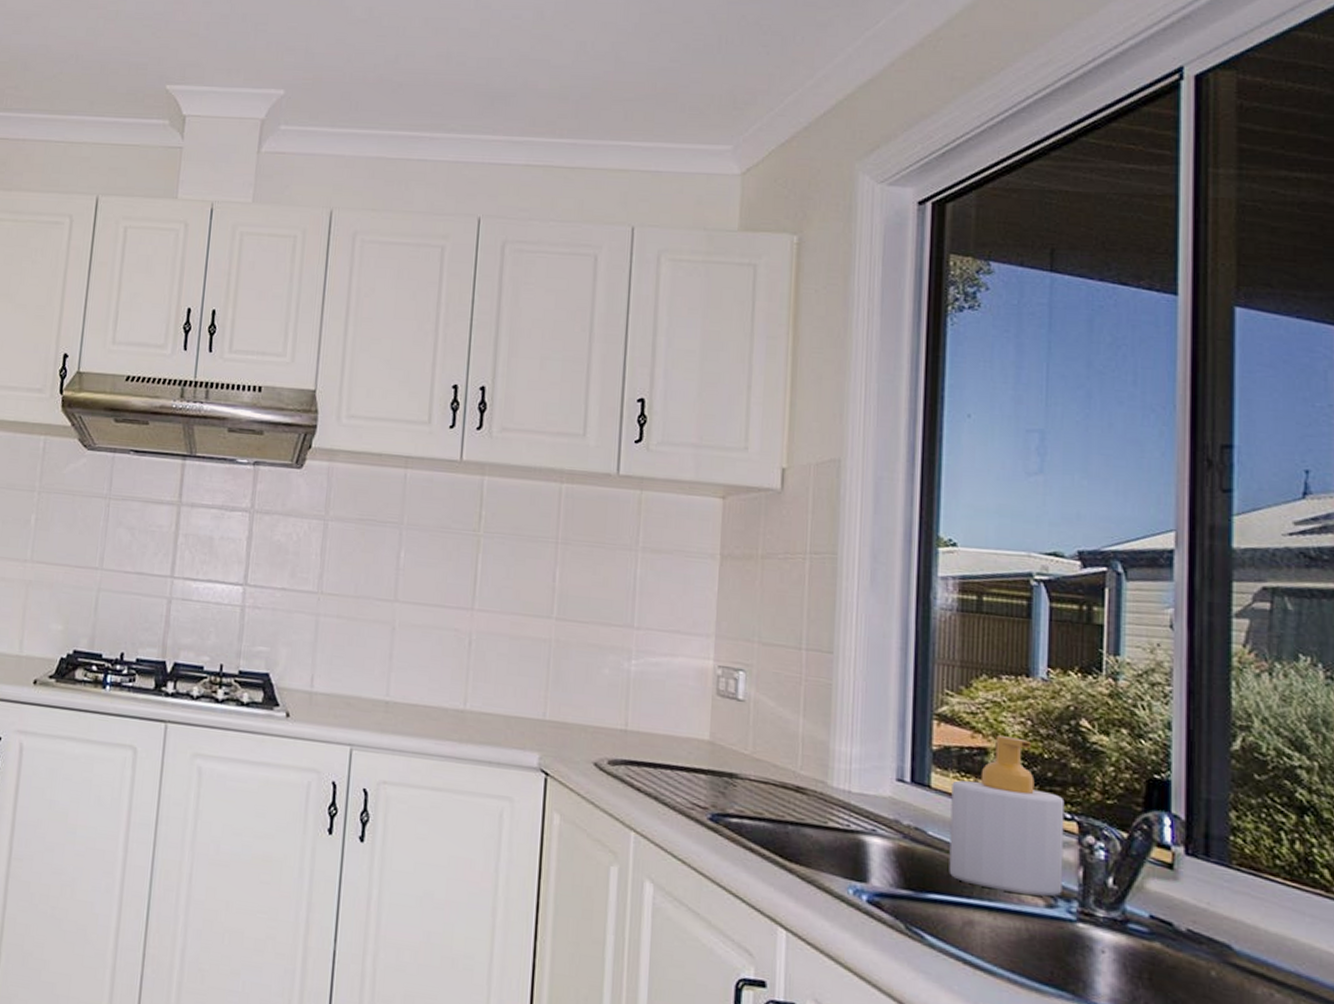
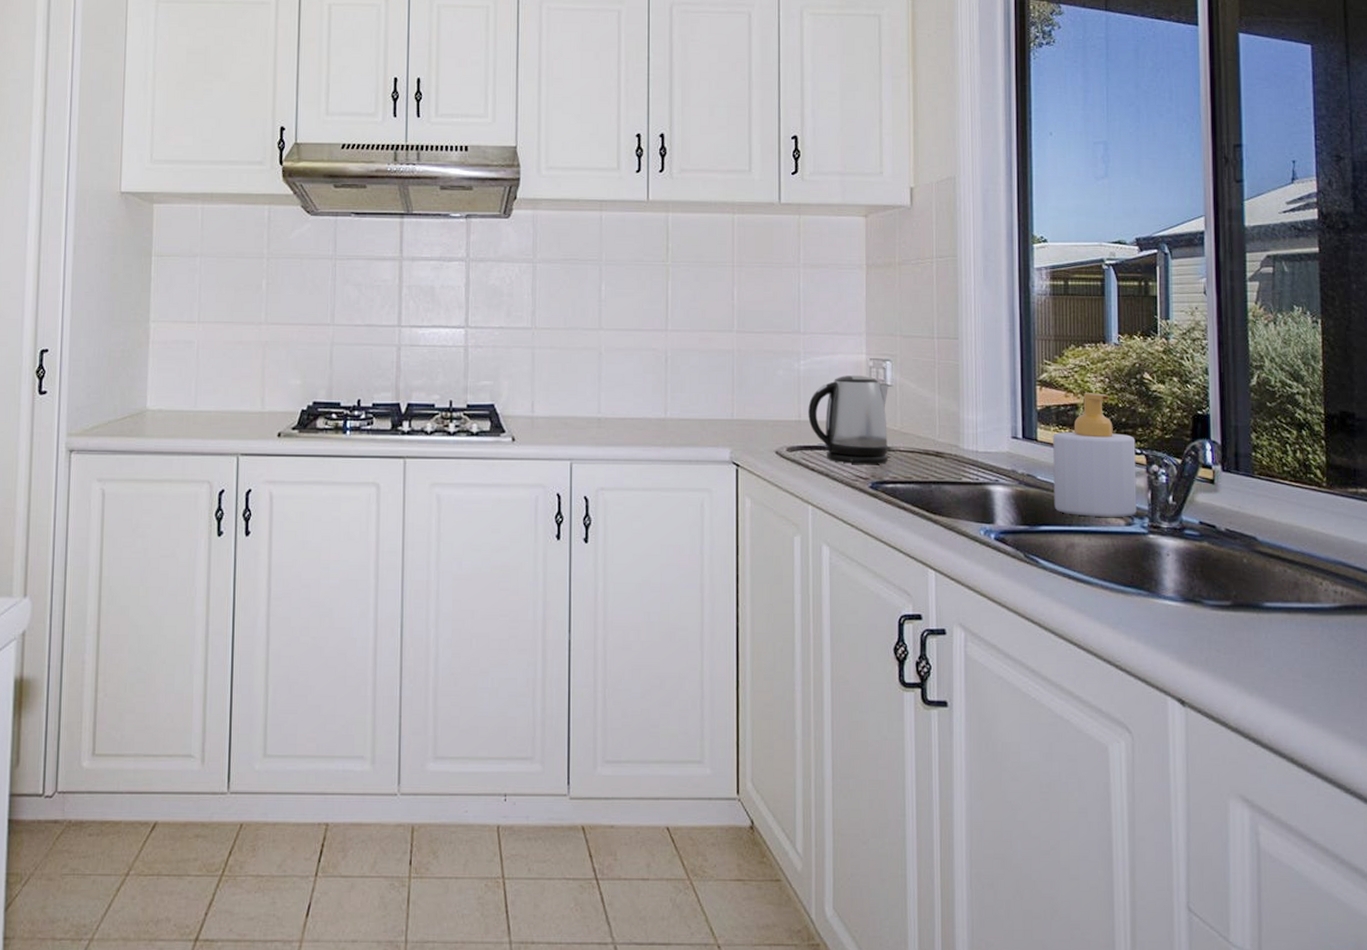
kettle: none [637,682,740,793] -> present [808,374,889,464]

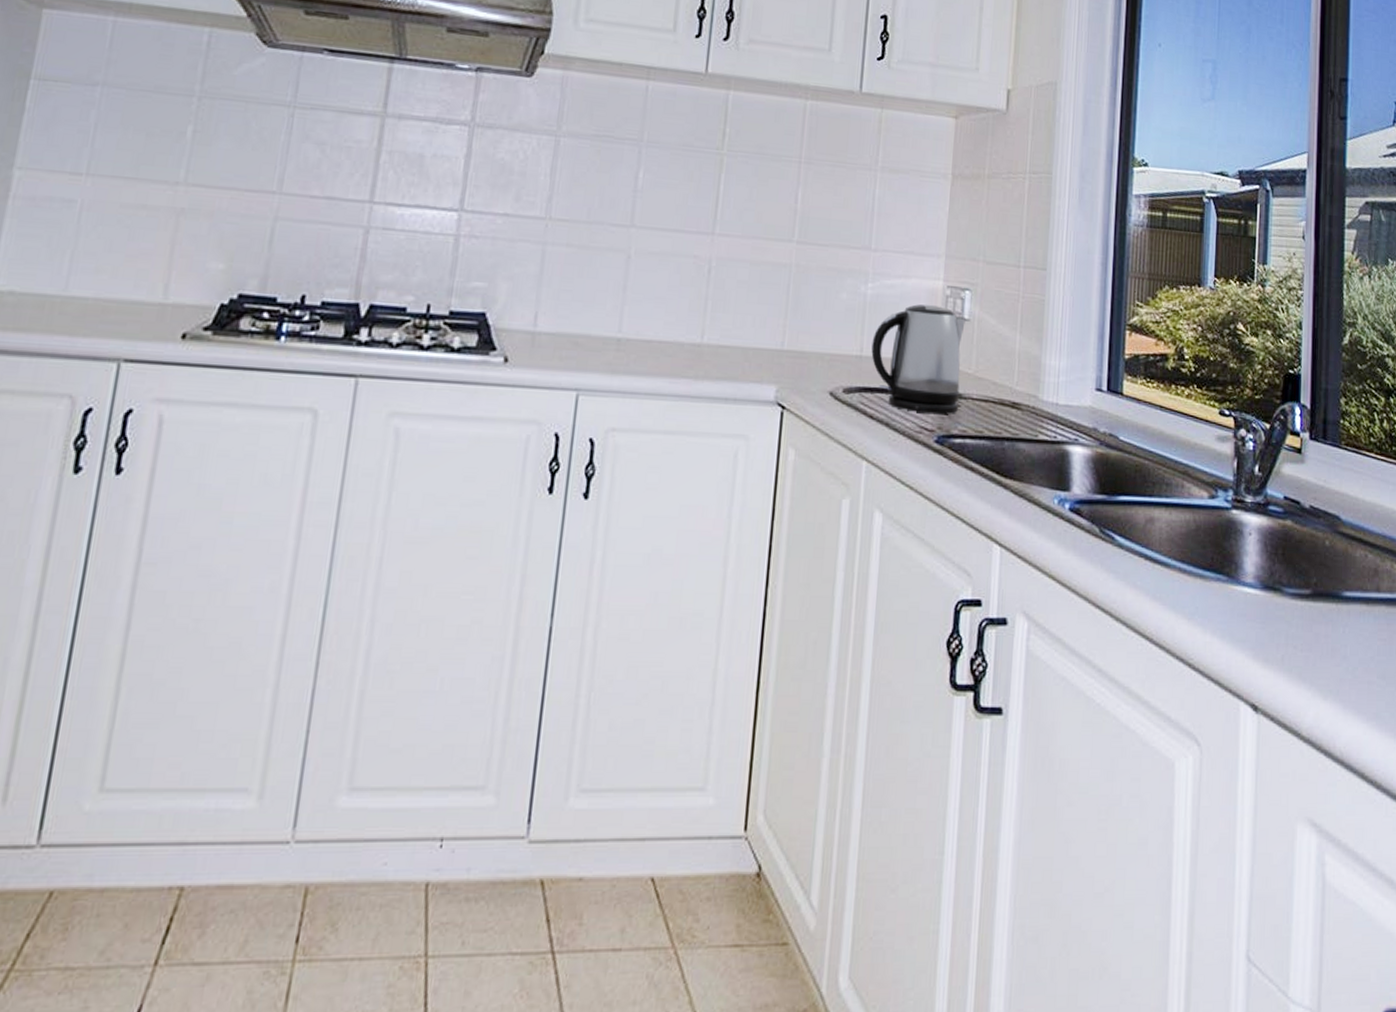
soap bottle: present [1053,393,1137,517] -> none [1135,342,1225,489]

